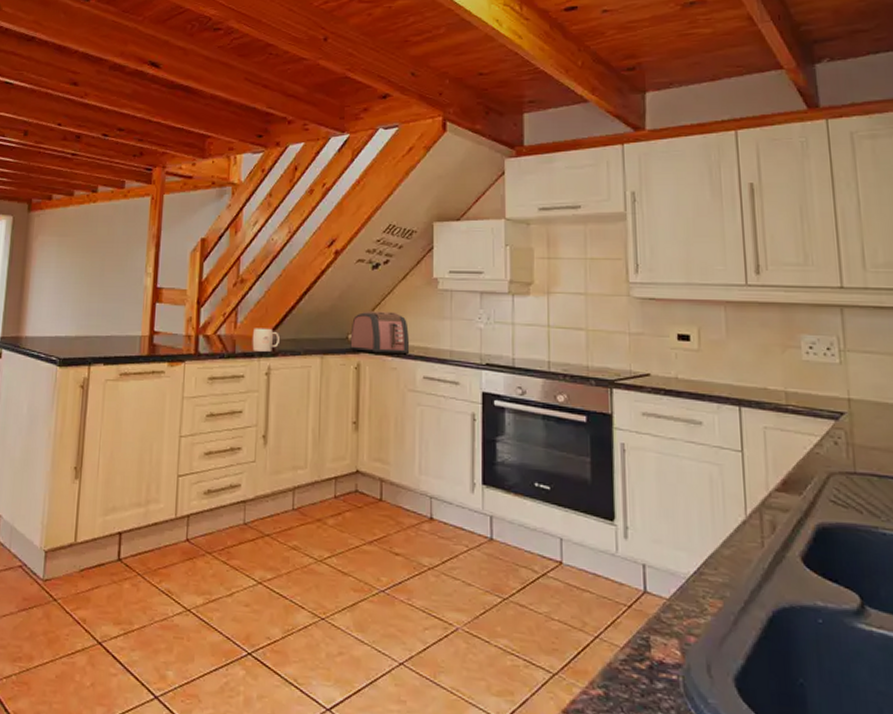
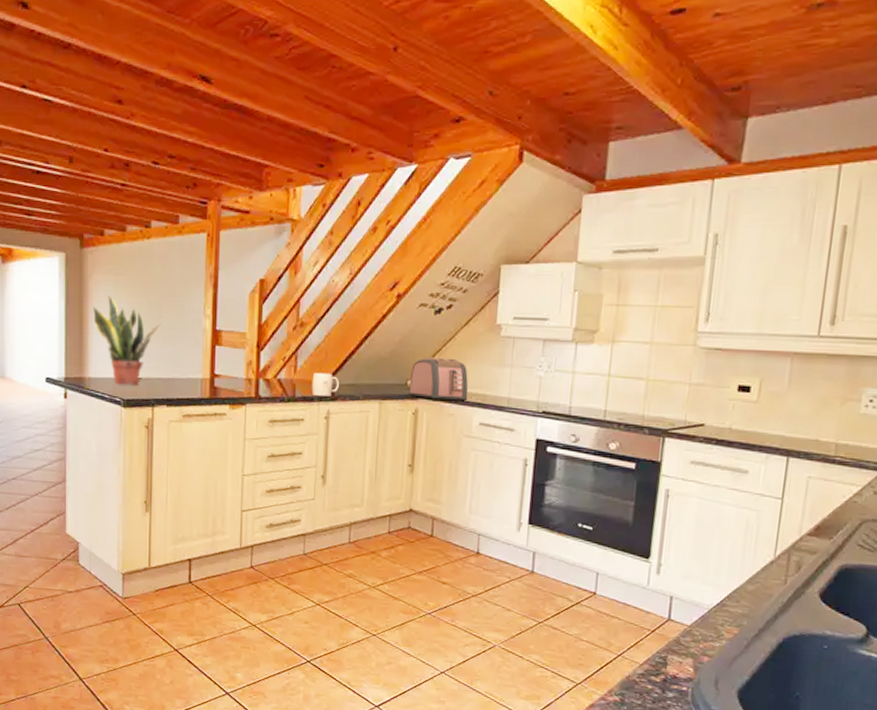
potted plant: none [35,256,103,345] -> present [93,295,161,387]

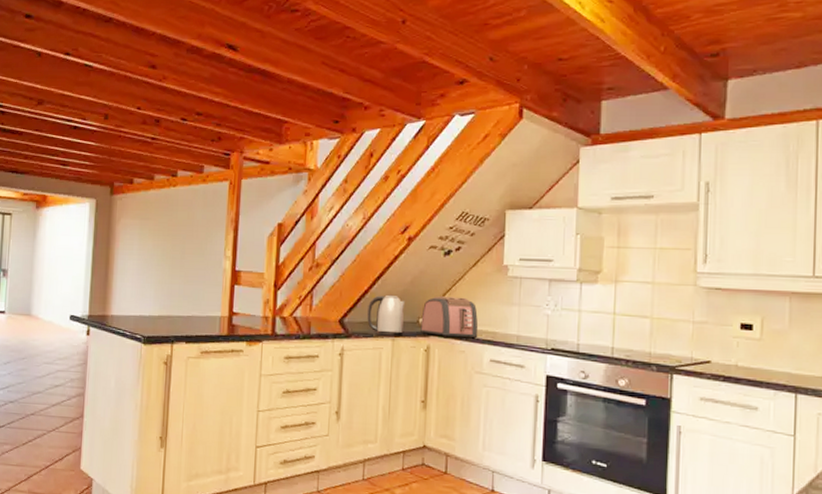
potted plant: present [93,295,161,387] -> none [119,238,183,324]
mug: present [311,372,339,396] -> none [326,310,353,334]
kettle: none [354,355,394,399] -> present [367,294,406,336]

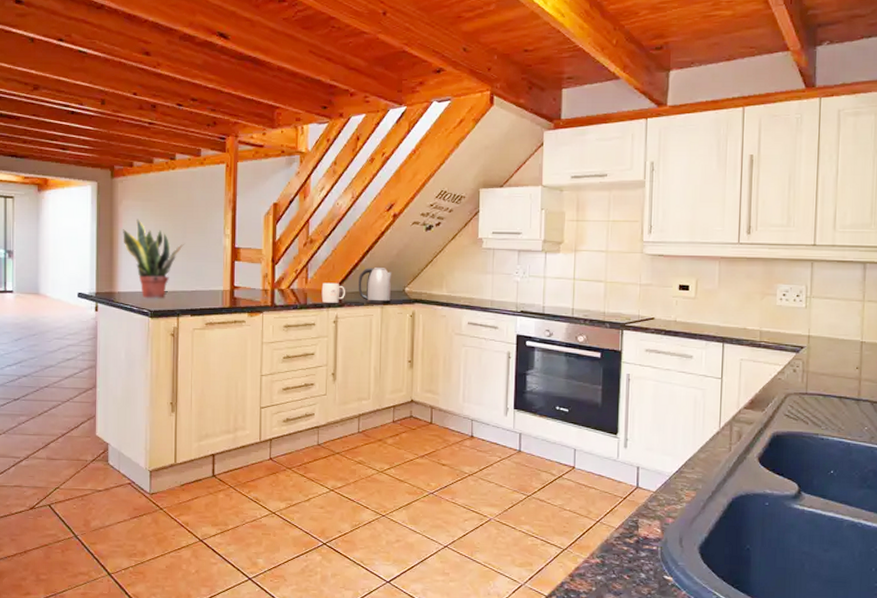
potted plant: none [119,238,183,324] -> present [123,219,185,299]
mug: none [326,310,353,334] -> present [321,282,345,303]
toaster: present [420,296,478,340] -> none [406,267,457,306]

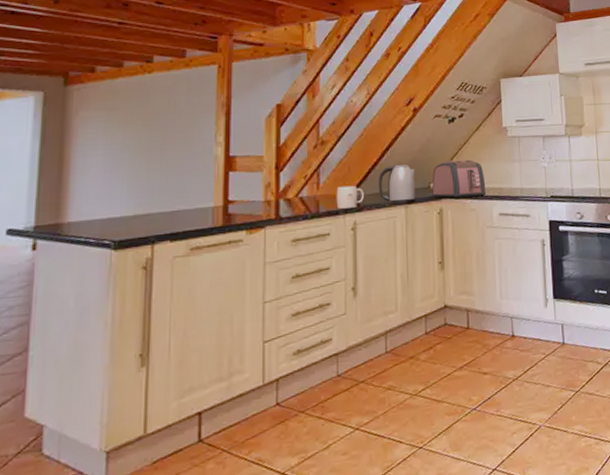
potted plant: present [123,219,185,299] -> none [77,132,164,228]
toaster: none [406,267,457,306] -> present [432,159,487,200]

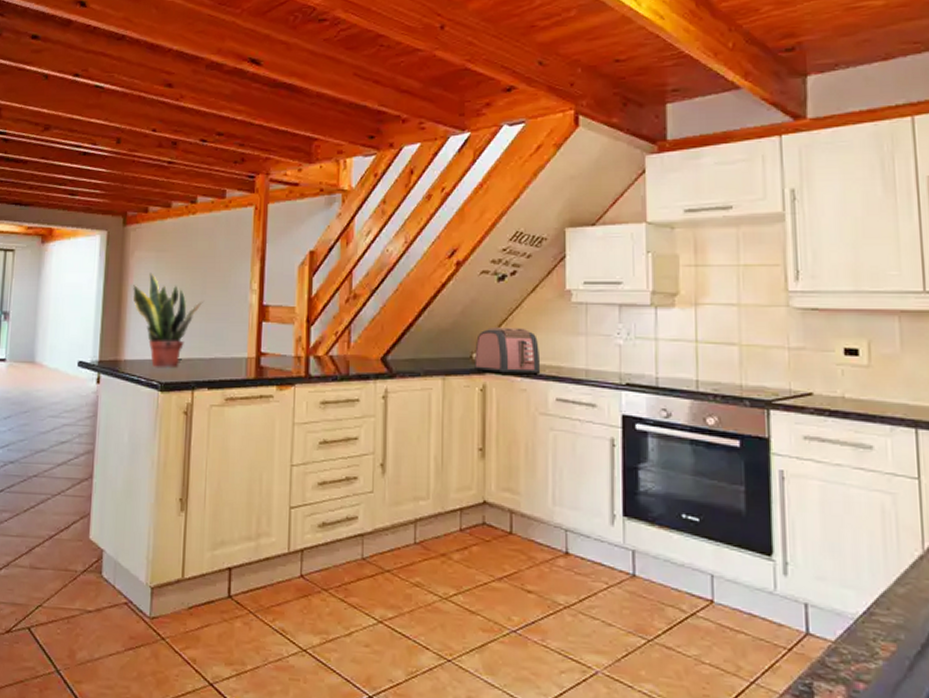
potted plant: none [77,132,164,228] -> present [132,273,205,369]
mug: present [336,185,364,209] -> none [367,347,397,373]
kettle: present [378,164,416,205] -> none [413,327,456,375]

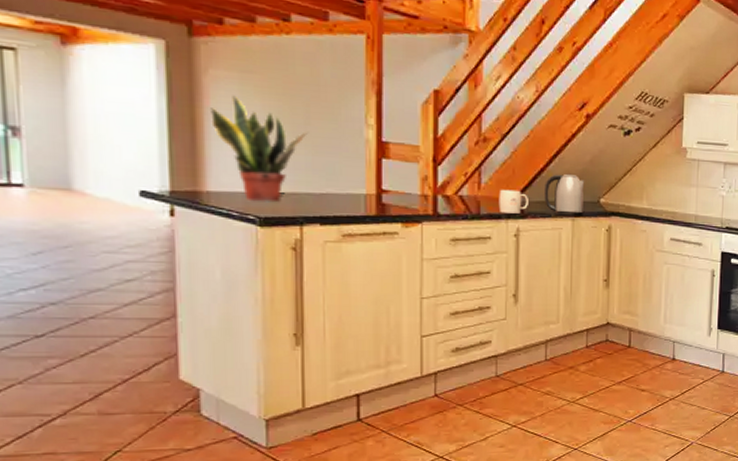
mug: none [367,347,397,373] -> present [498,189,528,214]
kettle: none [413,327,456,375] -> present [544,173,585,216]
toaster: present [475,327,541,376] -> none [601,176,659,220]

